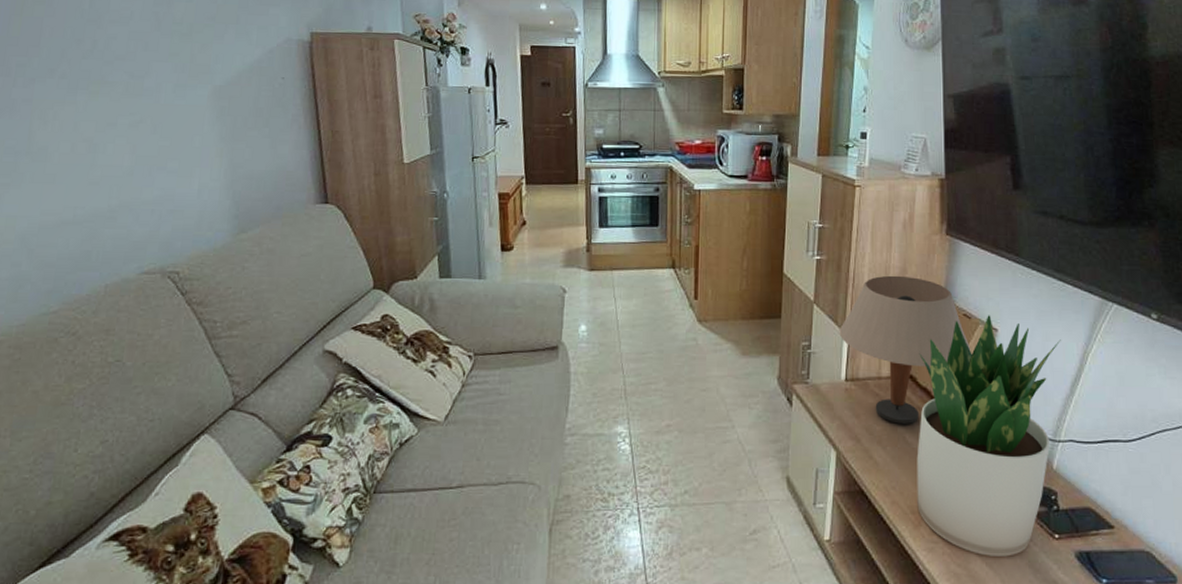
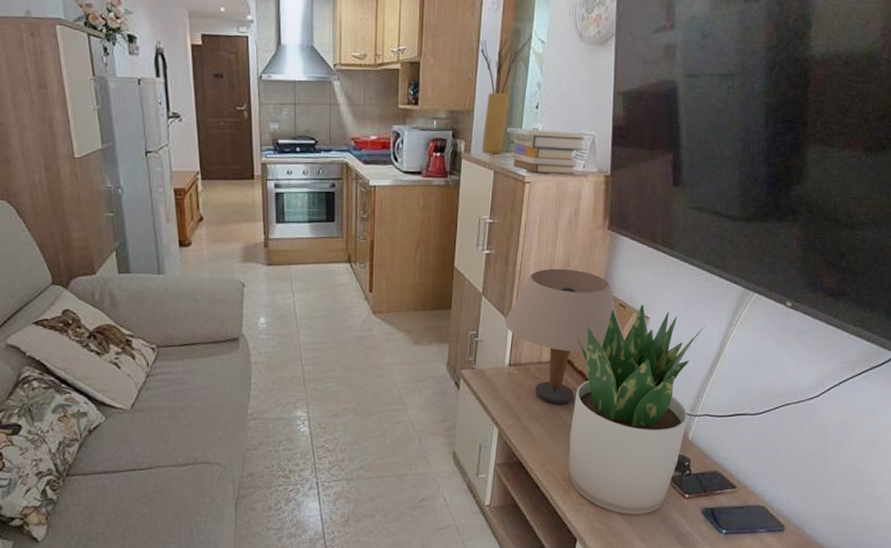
vase: none [804,42,856,158] -> present [480,36,531,155]
books: none [835,131,916,177] -> present [507,127,585,174]

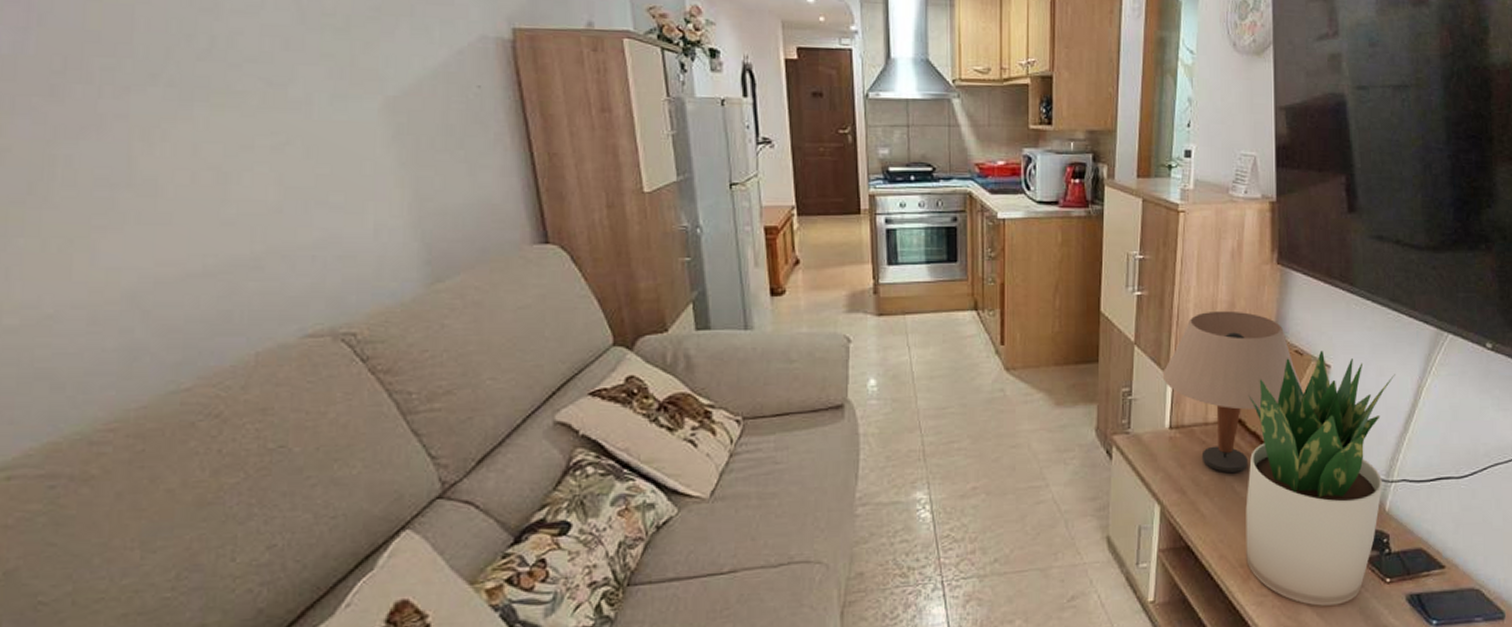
vase: present [480,36,531,155] -> none [1121,46,1179,180]
books: present [507,127,585,174] -> none [1156,148,1245,201]

